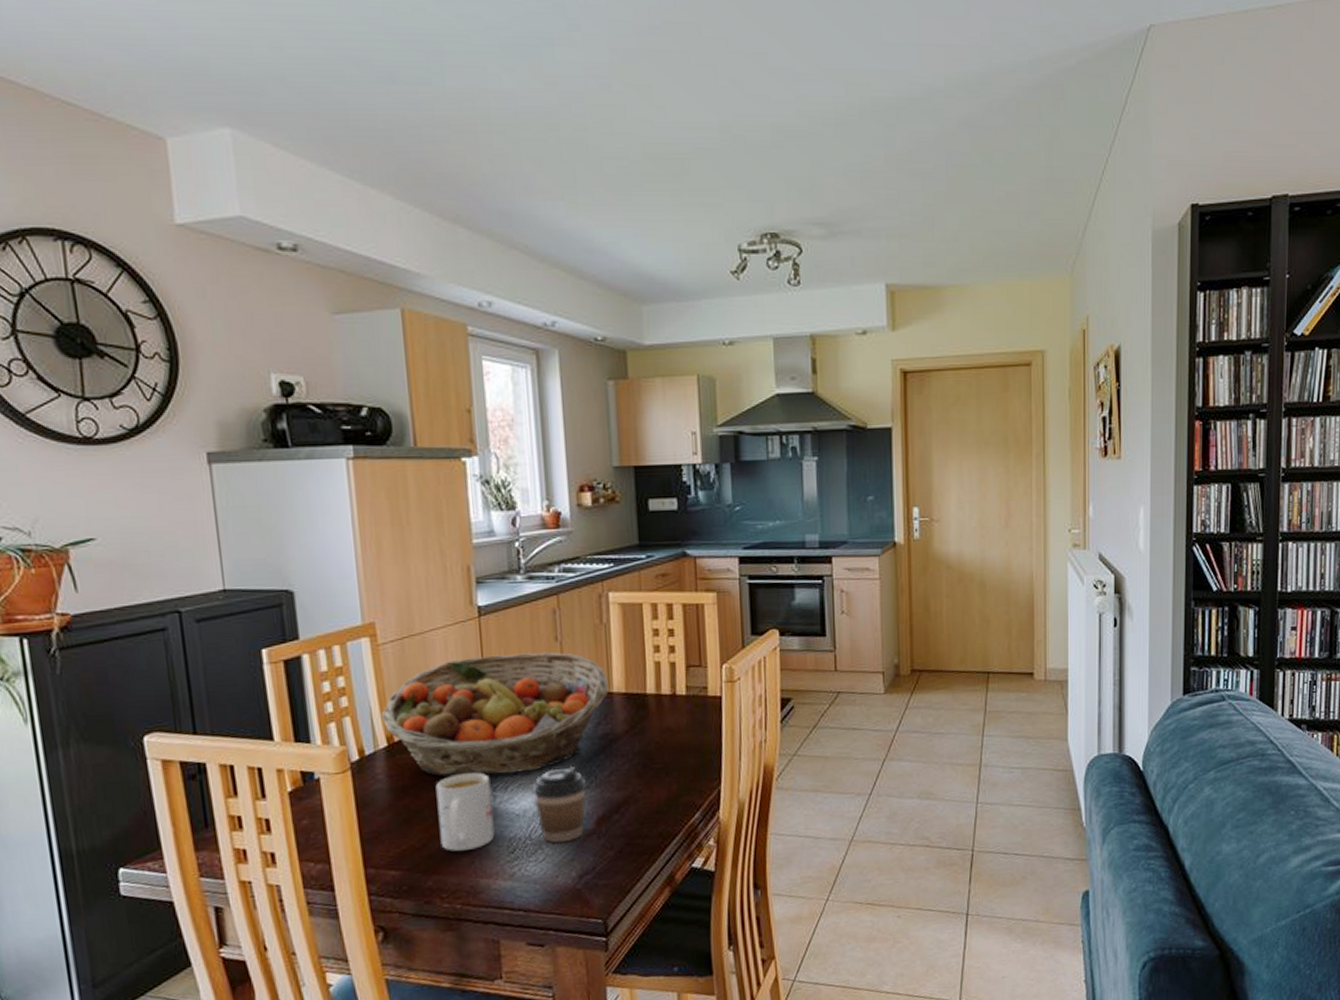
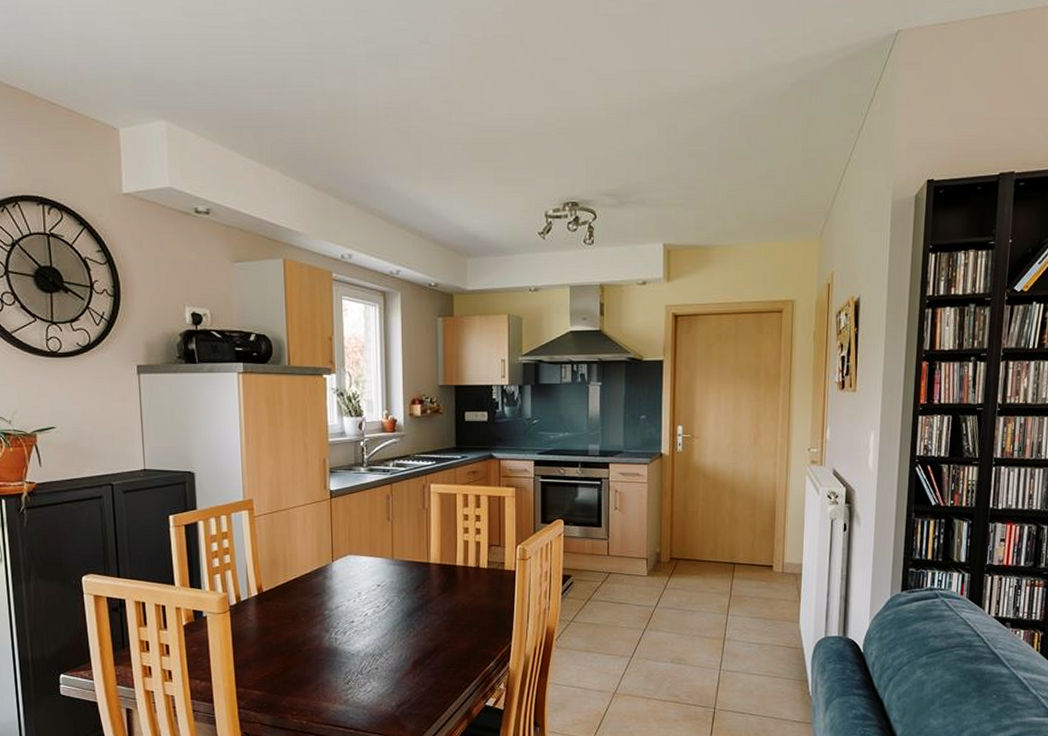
fruit basket: present [381,652,609,777] -> none [254,528,427,622]
mug: present [435,772,495,851] -> none [292,619,335,679]
coffee cup: present [531,765,587,843] -> none [364,618,407,679]

